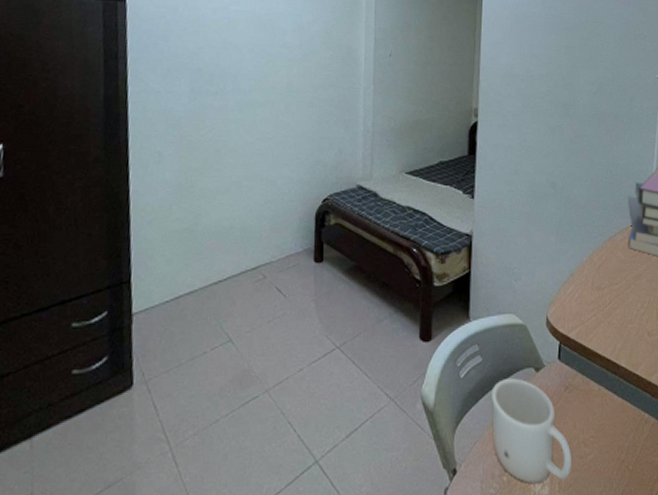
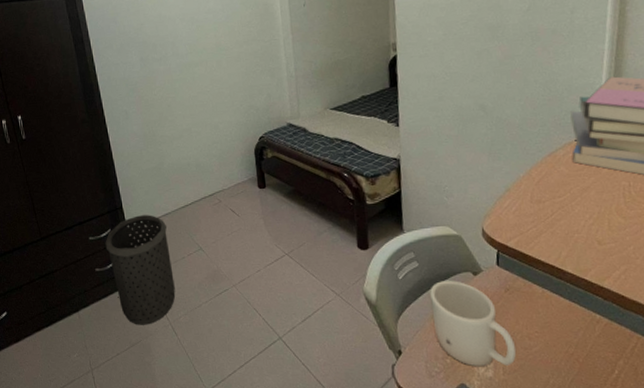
laundry basket: none [94,292,188,455] -> present [105,215,176,325]

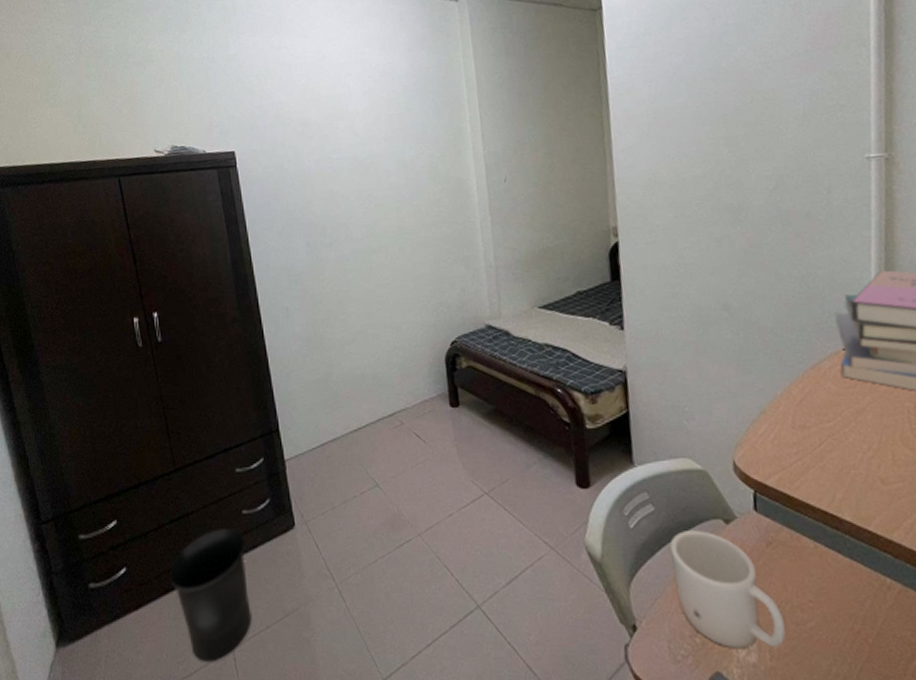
waste bin: none [41,282,106,379] -> present [170,528,252,662]
laundry basket: present [105,215,176,325] -> none [256,440,344,587]

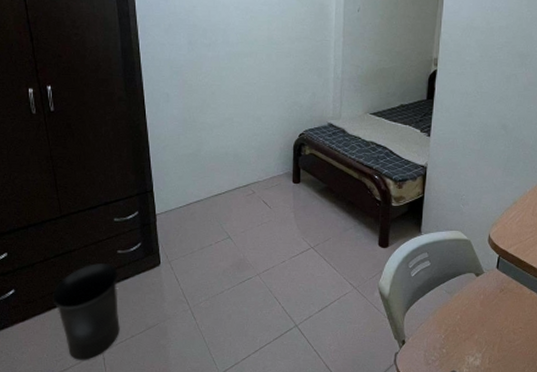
mug: present [670,530,787,649] -> none [436,280,503,357]

